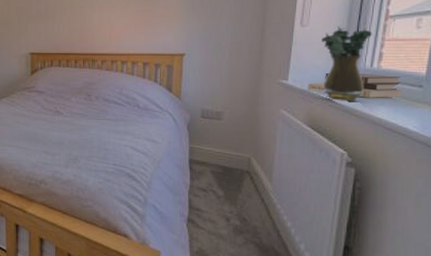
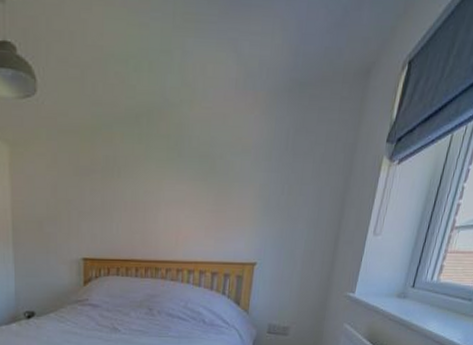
books: present [308,72,404,98] -> none [372,285,456,312]
vase: present [322,26,372,101] -> none [386,236,437,315]

